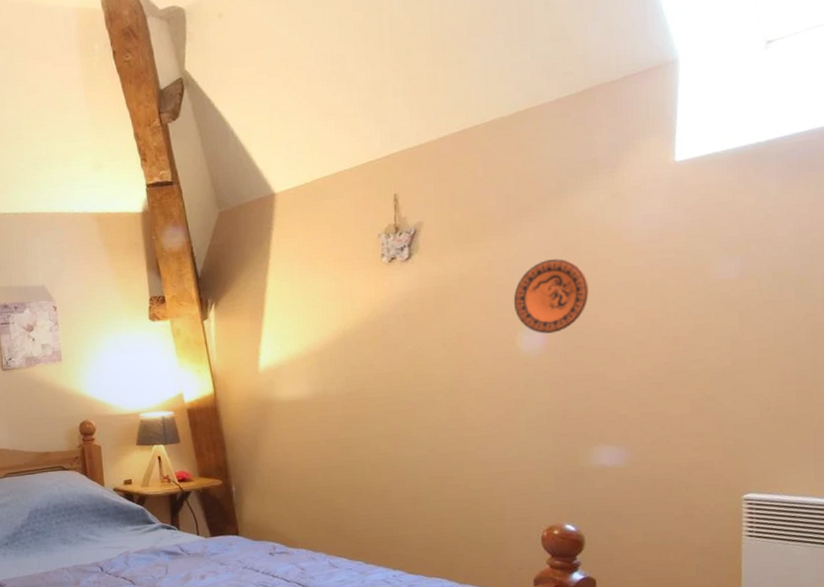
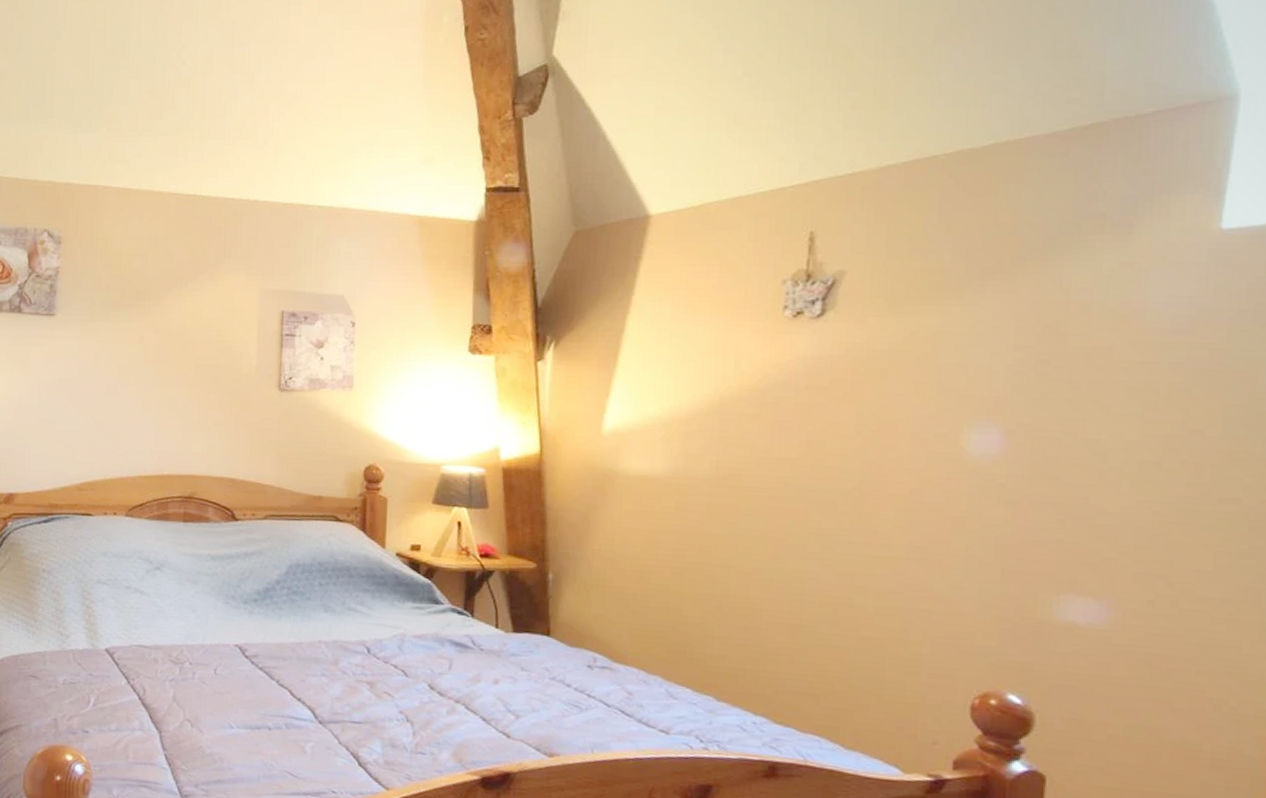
decorative plate: present [513,259,589,334] -> none [962,339,1075,436]

